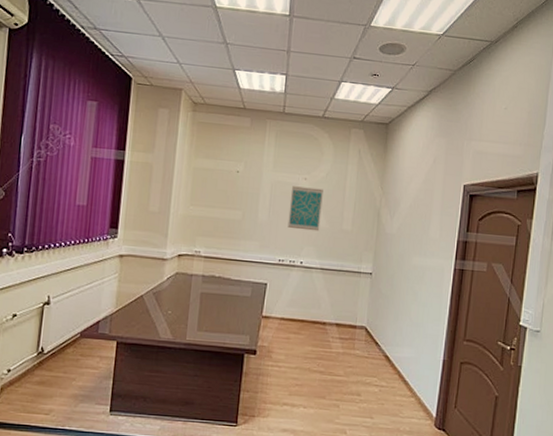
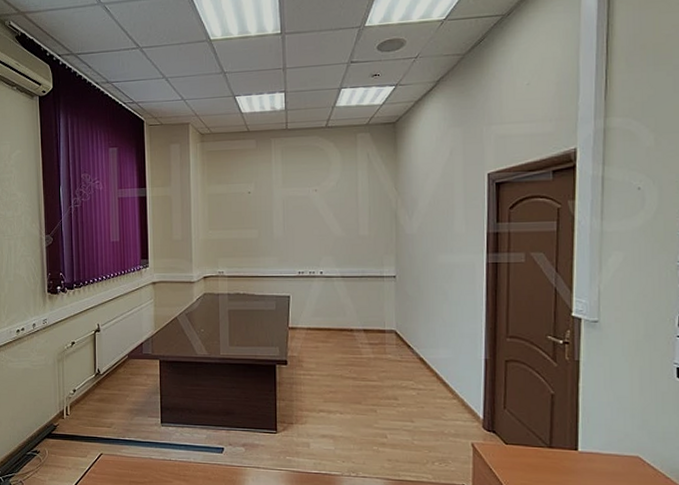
wall art: present [287,186,323,231] -> none [302,198,336,241]

